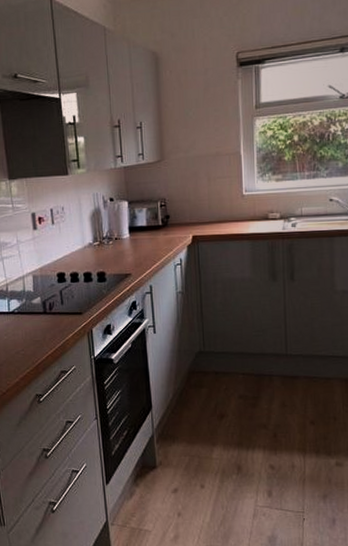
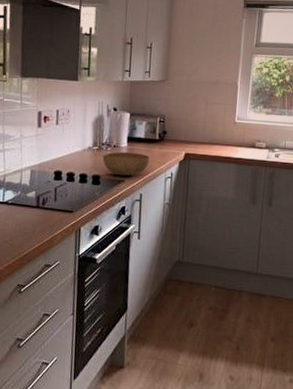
bowl: none [105,242,155,269] -> present [102,151,150,176]

